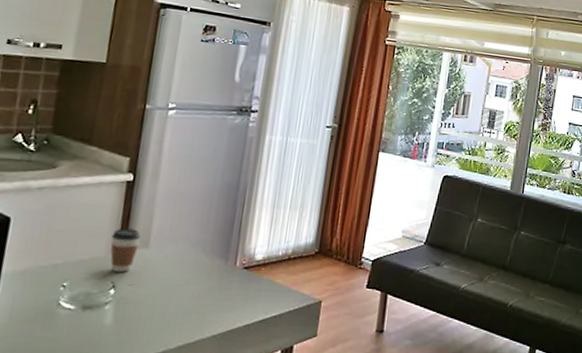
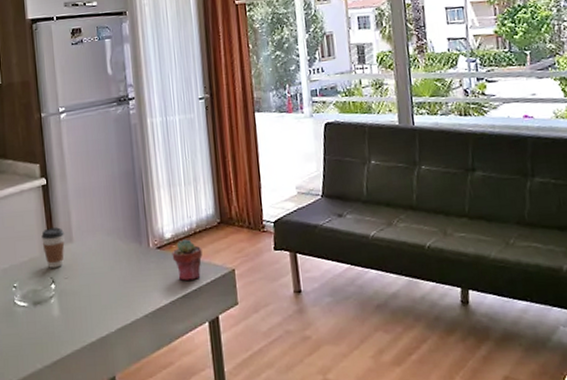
potted succulent: none [258,263,293,307] -> present [172,239,203,282]

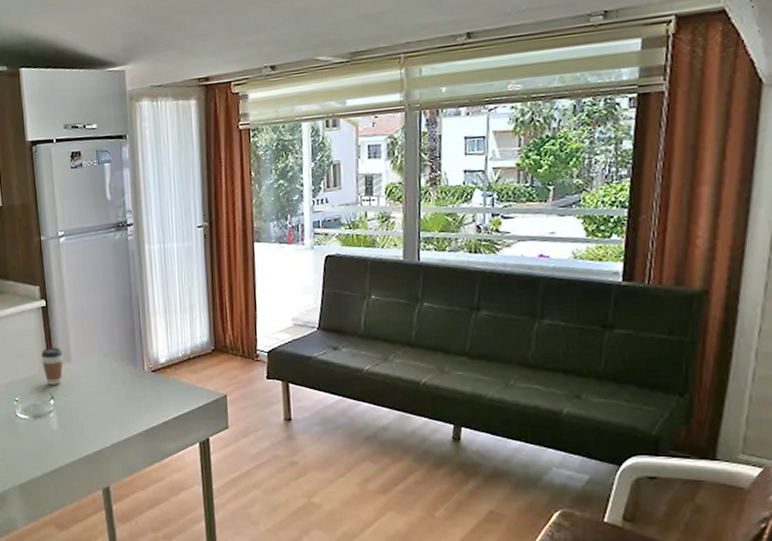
potted succulent: present [172,239,203,282] -> none [166,364,196,404]

